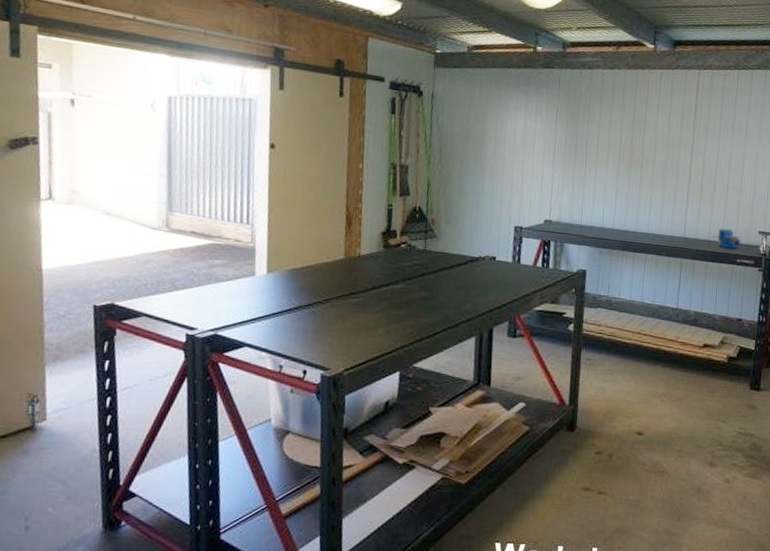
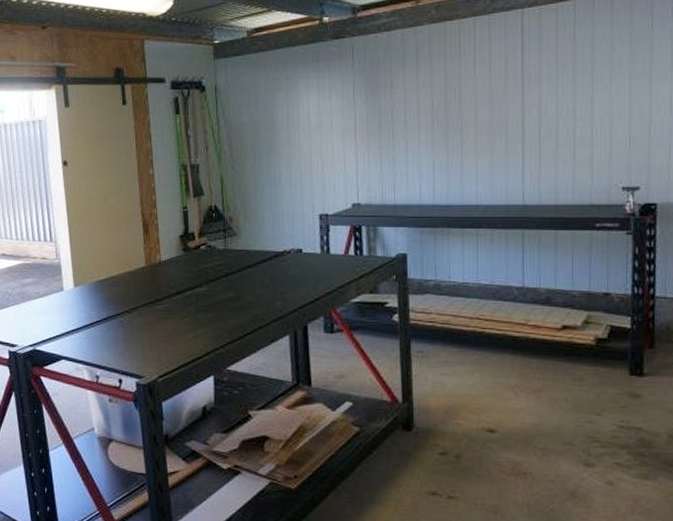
vise: present [712,228,741,249] -> none [560,189,599,213]

